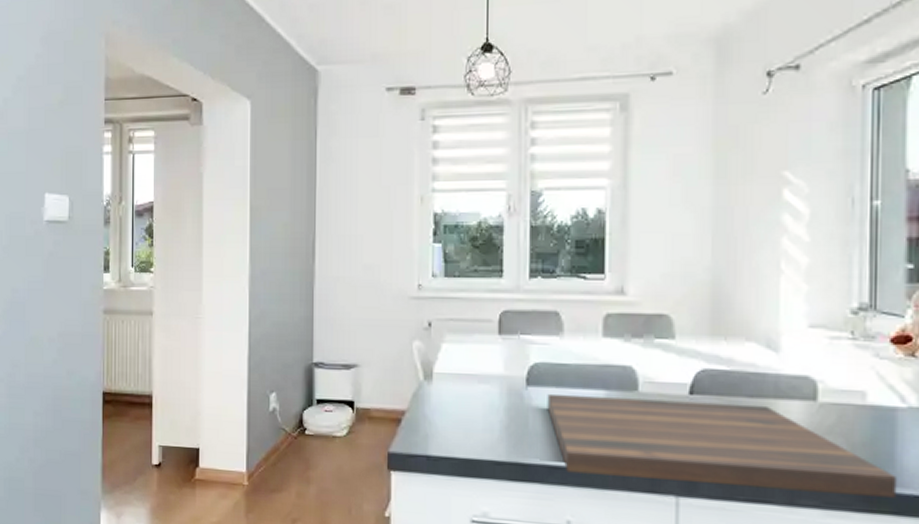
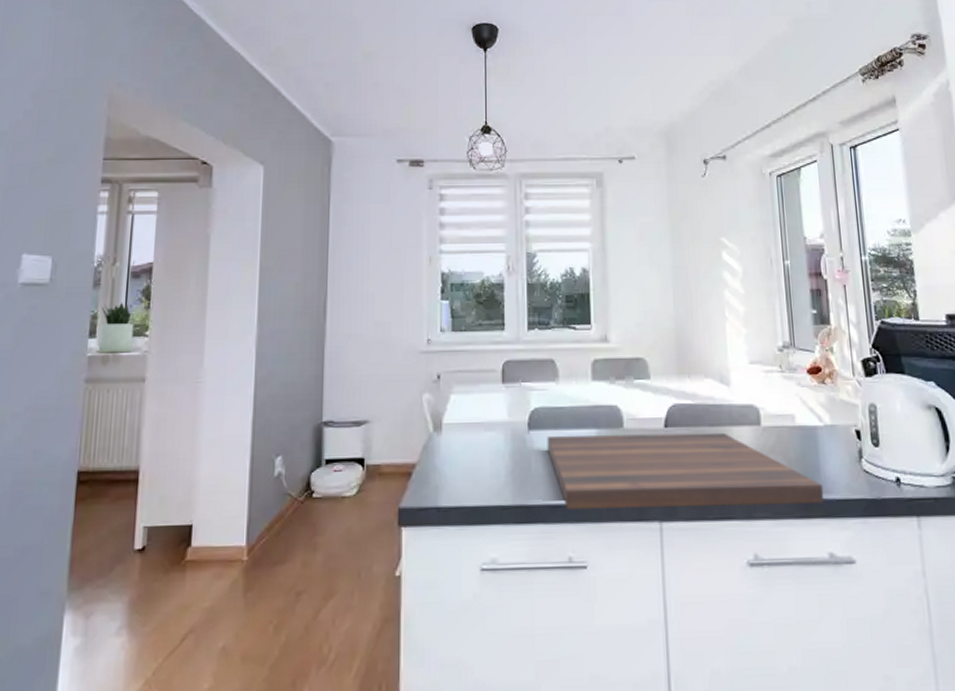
planter: none [109,239,143,288] -> present [95,302,135,354]

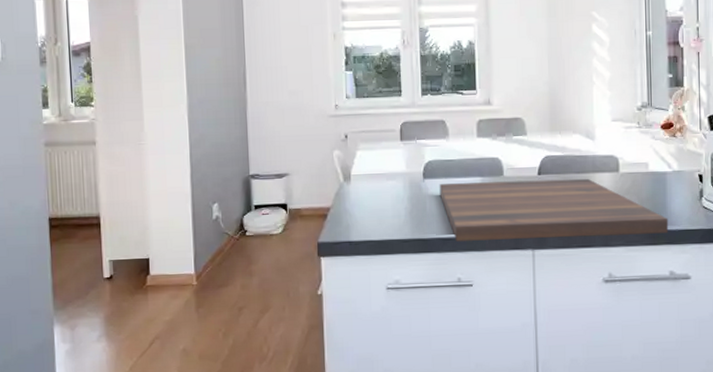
planter: present [95,302,135,354] -> none [49,77,84,122]

